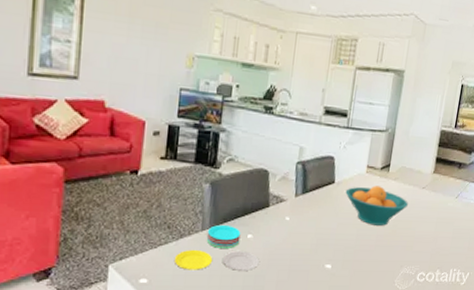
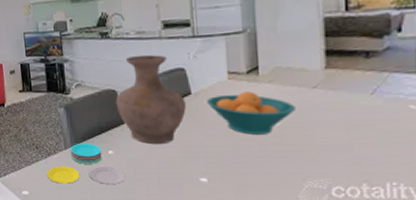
vase: none [265,137,329,231] -> present [115,55,186,145]

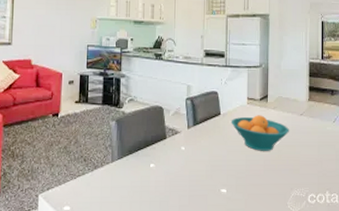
plate: present [46,142,125,184] -> none [90,156,162,198]
vase: present [115,55,186,145] -> none [161,77,216,159]

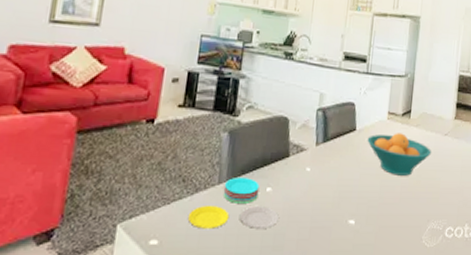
plate: none [90,156,162,198] -> present [187,176,279,229]

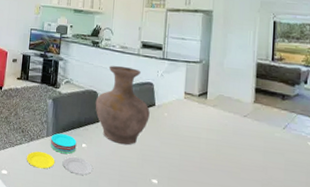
vase: none [285,83,350,183] -> present [95,65,150,145]
fruit bowl: present [367,133,432,176] -> none [166,110,231,149]

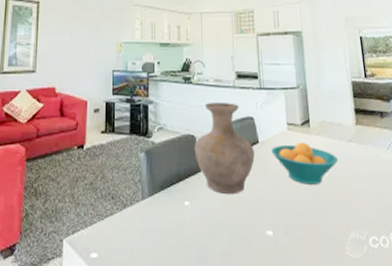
plate: present [26,133,93,175] -> none [119,192,199,242]
fruit bowl: none [166,110,231,149] -> present [271,142,339,185]

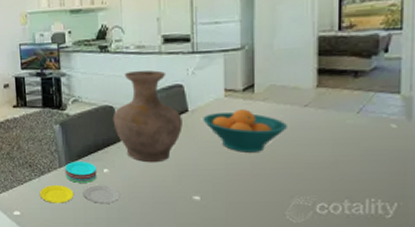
plate: none [119,192,199,242] -> present [39,160,120,203]

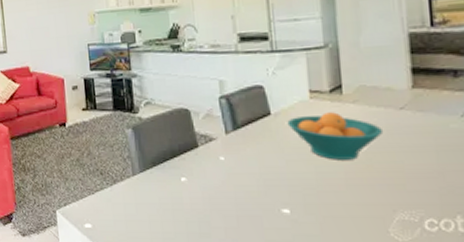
plate: present [39,160,120,203] -> none [111,168,200,216]
vase: present [112,70,183,163] -> none [188,70,266,171]

